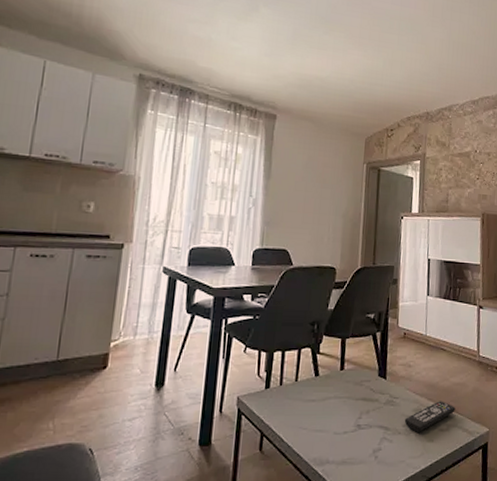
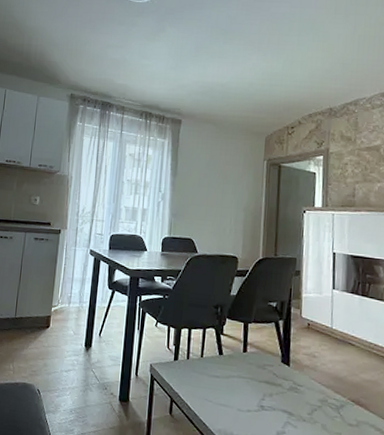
remote control: present [404,401,455,432] -> none [309,395,366,423]

